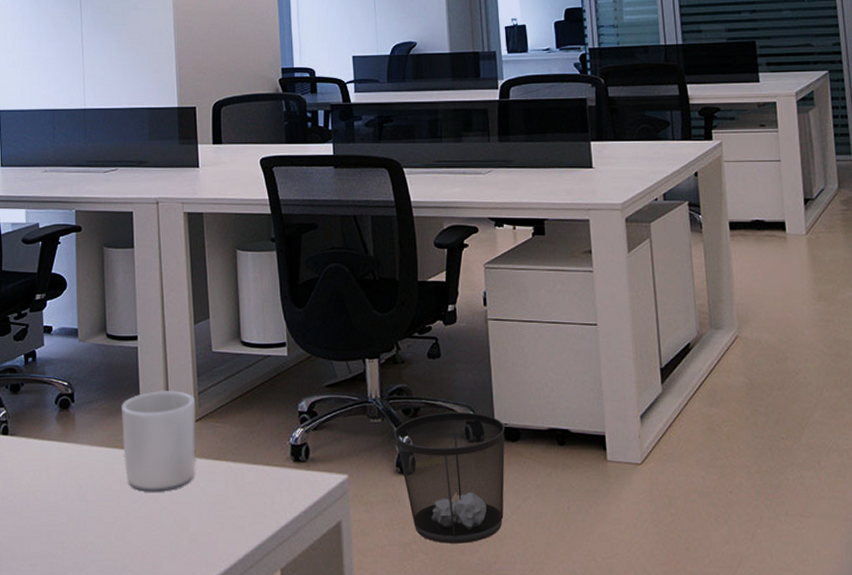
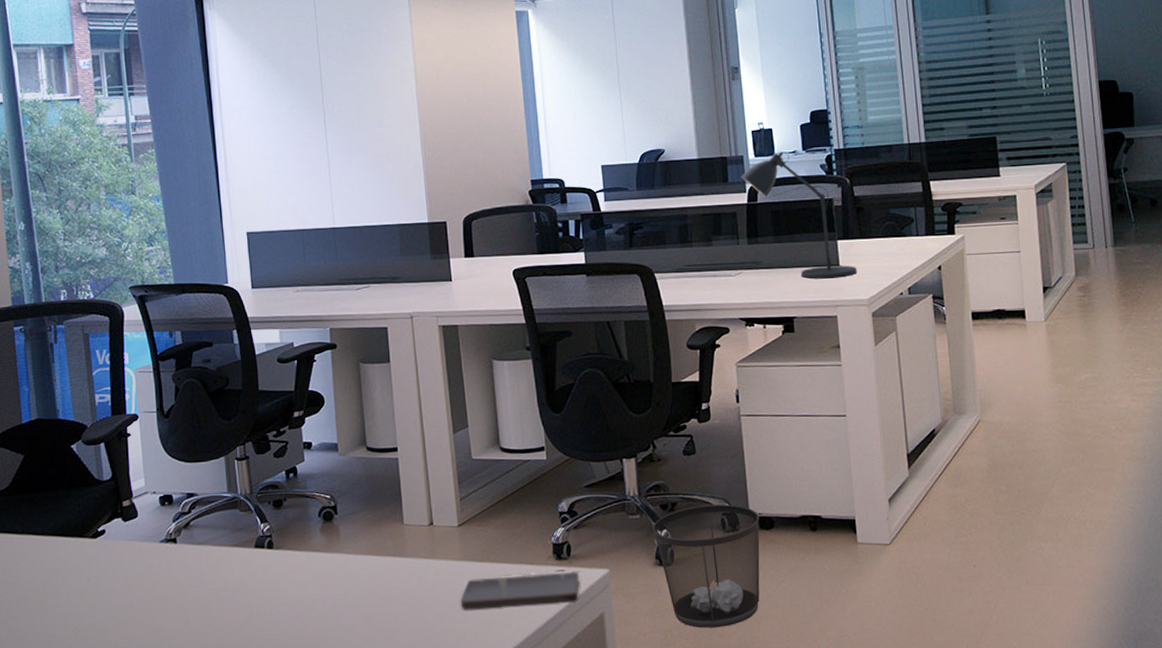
mug: present [121,390,197,492] -> none [384,497,461,595]
phone: none [194,475,318,509] -> present [460,571,580,609]
desk lamp: none [493,49,611,181] -> present [741,152,858,279]

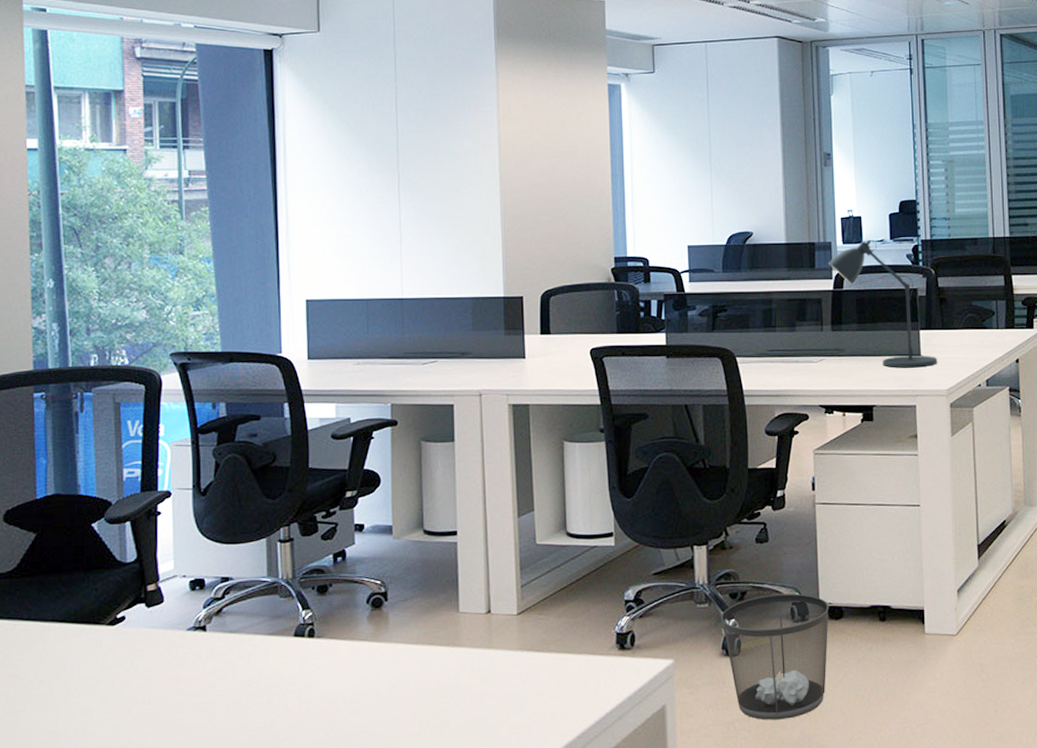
phone: present [460,571,580,609] -> none [515,662,643,702]

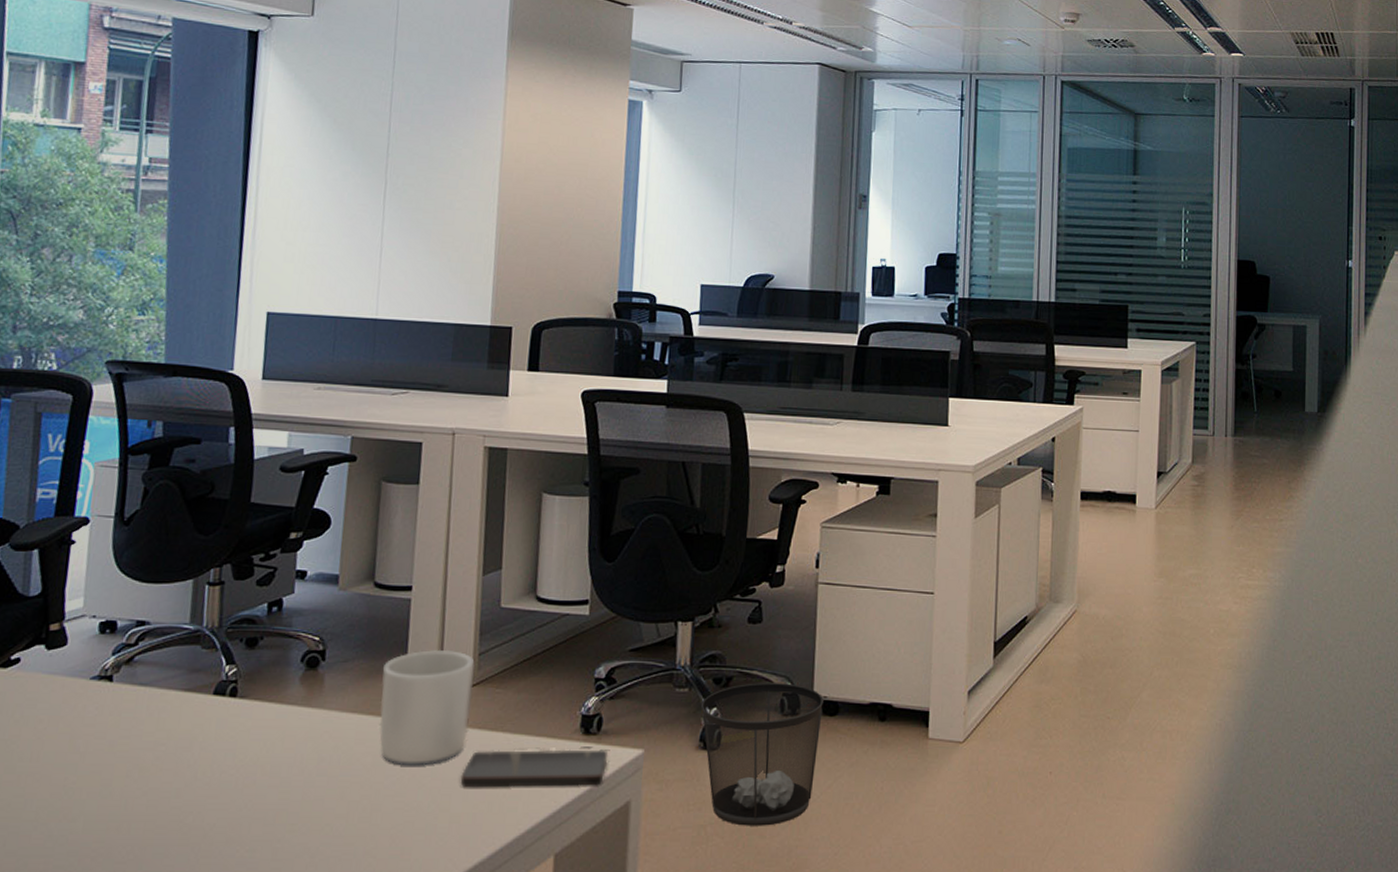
mug: none [438,584,519,687] -> present [379,649,475,766]
phone: none [515,662,643,702] -> present [460,749,609,787]
desk lamp: present [828,240,938,368] -> none [854,293,967,439]

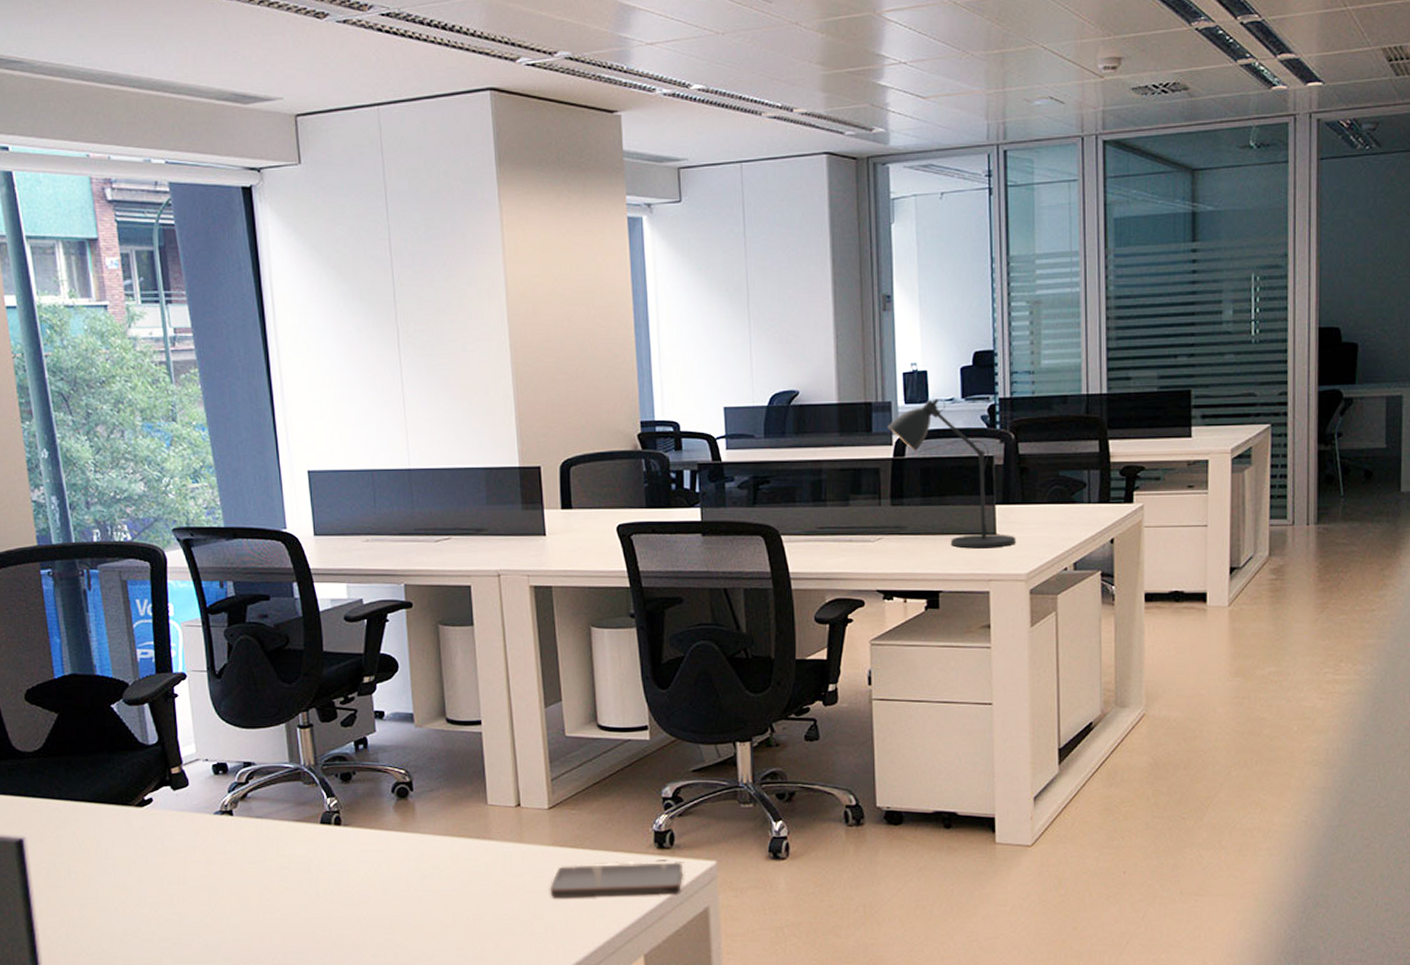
mug: present [379,649,475,766] -> none [465,776,551,881]
waste bin: present [700,683,824,826] -> none [766,796,887,927]
desk lamp: none [854,293,967,439] -> present [887,399,1017,549]

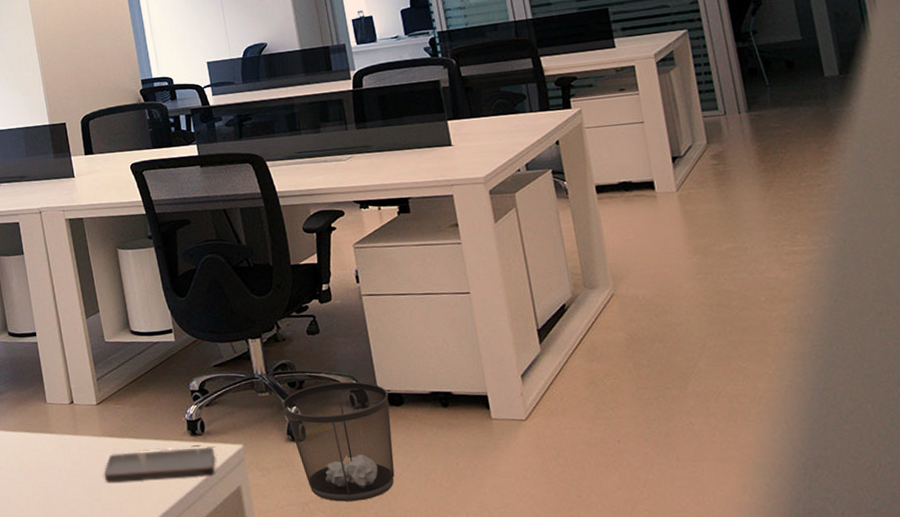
waste bin: none [766,796,887,927] -> present [282,381,395,502]
desk lamp: present [887,399,1017,549] -> none [344,37,471,160]

